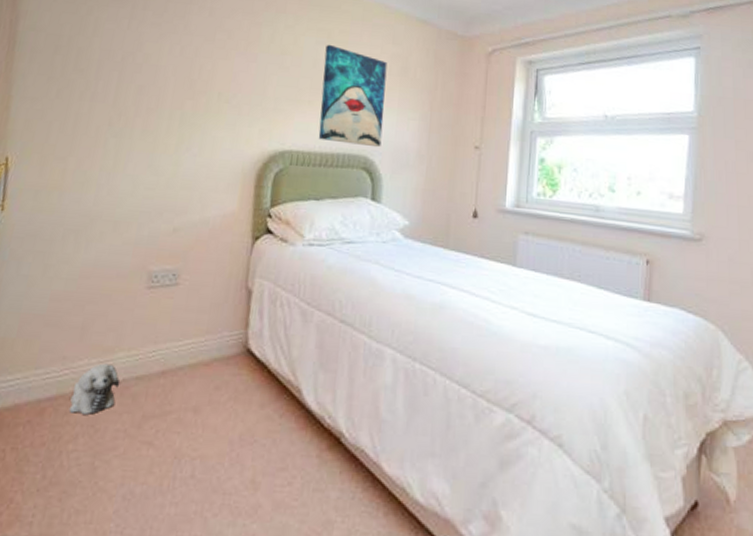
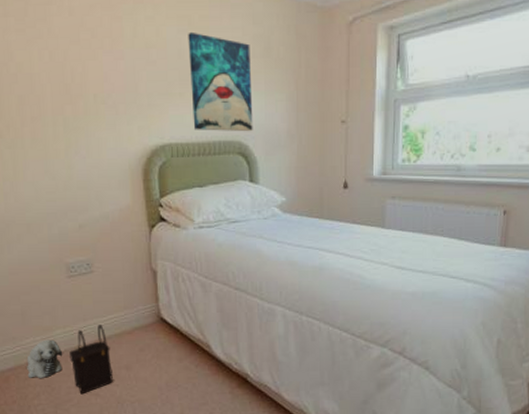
satchel: none [125,350,180,442] -> present [69,325,113,395]

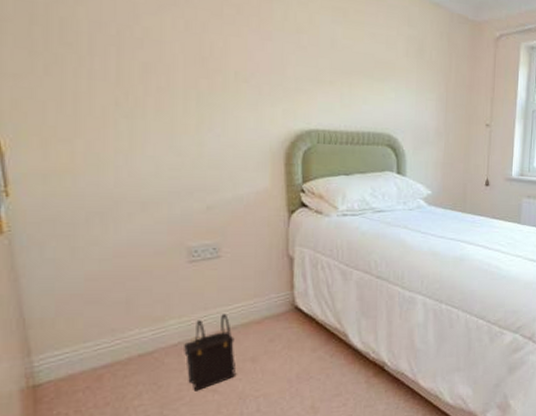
plush toy: present [26,339,63,378] -> none [128,331,176,376]
wall art: present [188,31,253,132] -> none [342,24,404,126]

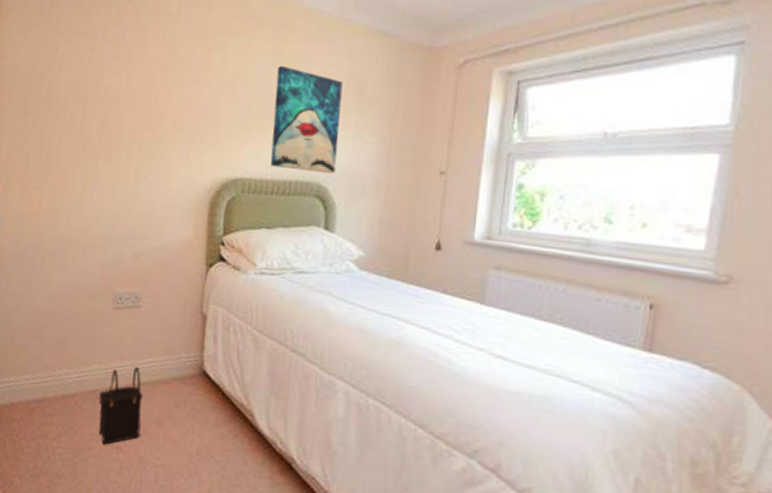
wall art: none [342,24,404,126] -> present [270,65,343,174]

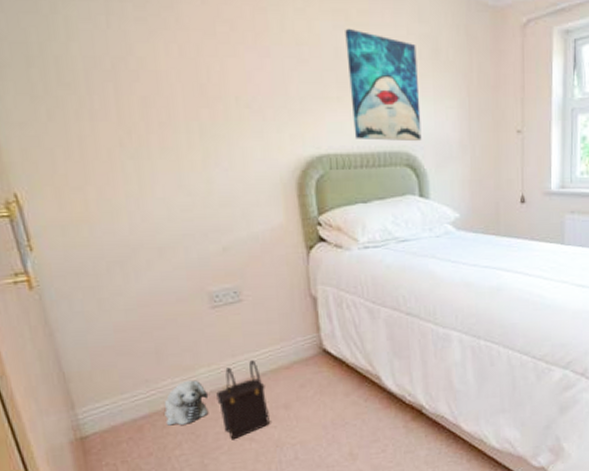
plush toy: none [52,373,93,418] -> present [164,380,209,426]

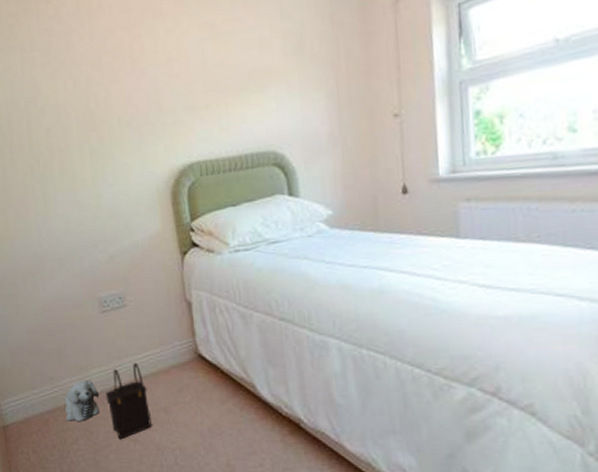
wall art: present [345,28,422,142] -> none [211,38,289,144]

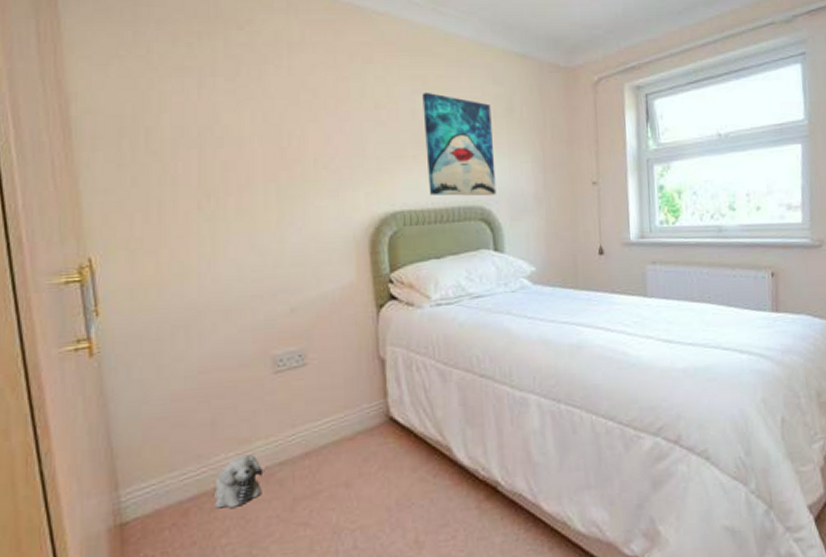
satchel: present [106,363,152,440] -> none [272,431,328,526]
wall art: none [211,38,289,144] -> present [422,92,496,196]

